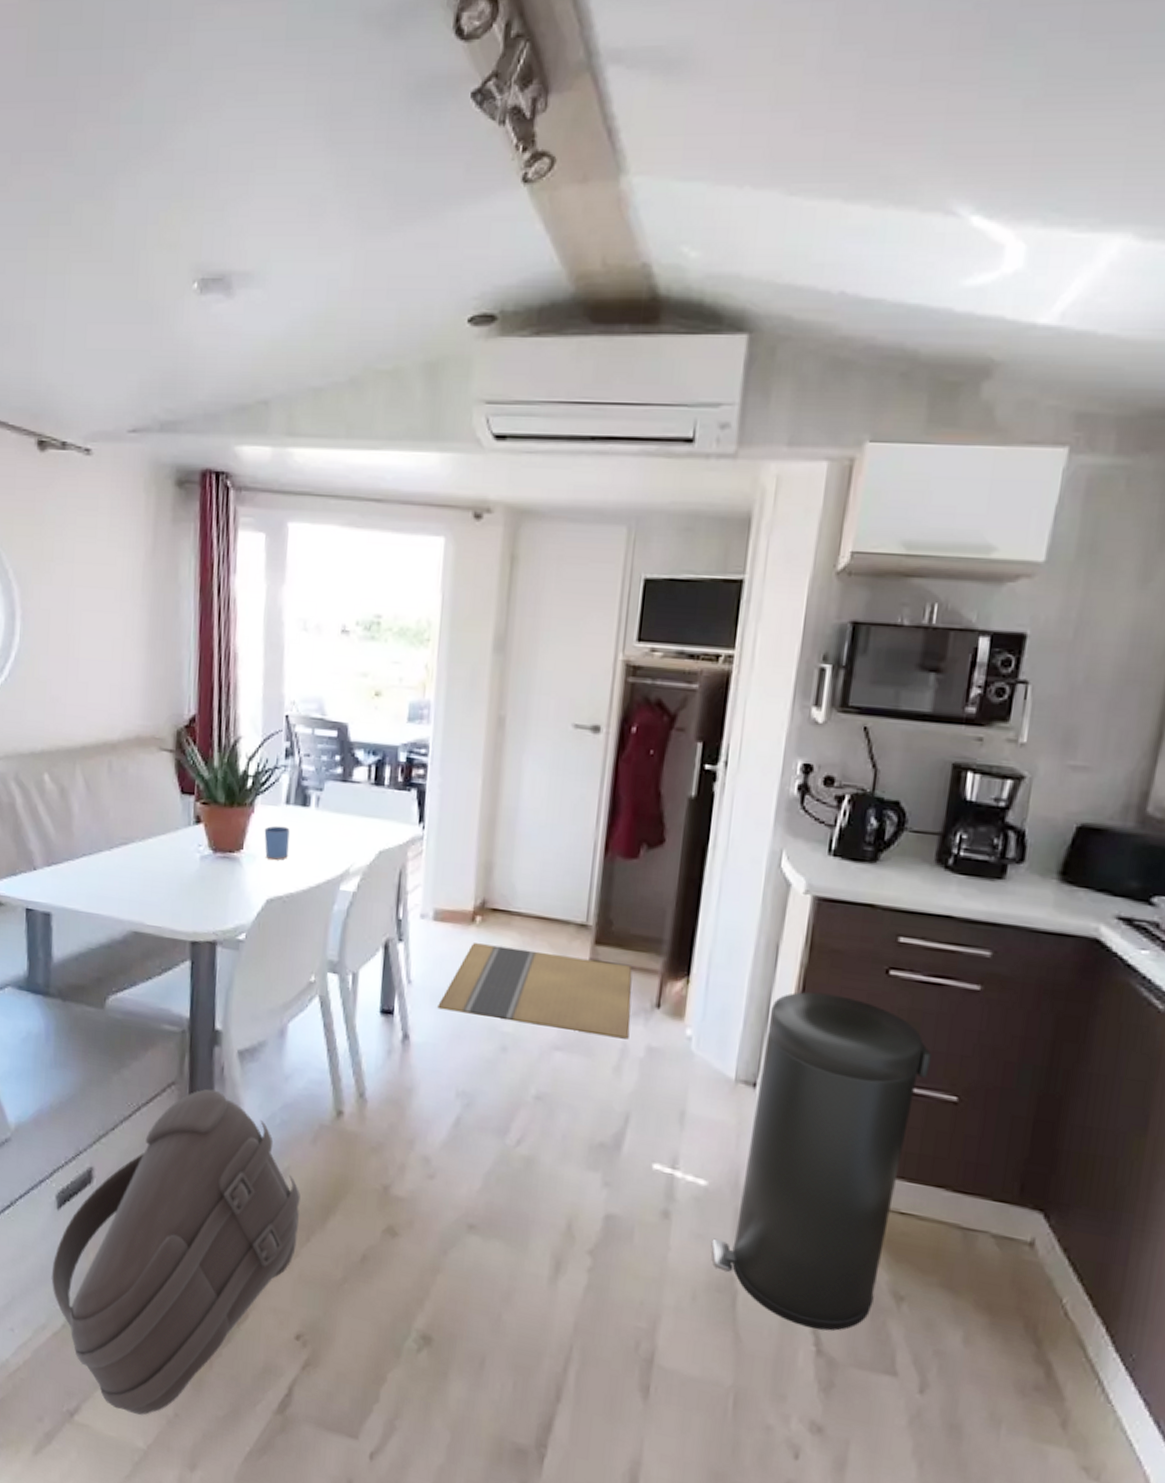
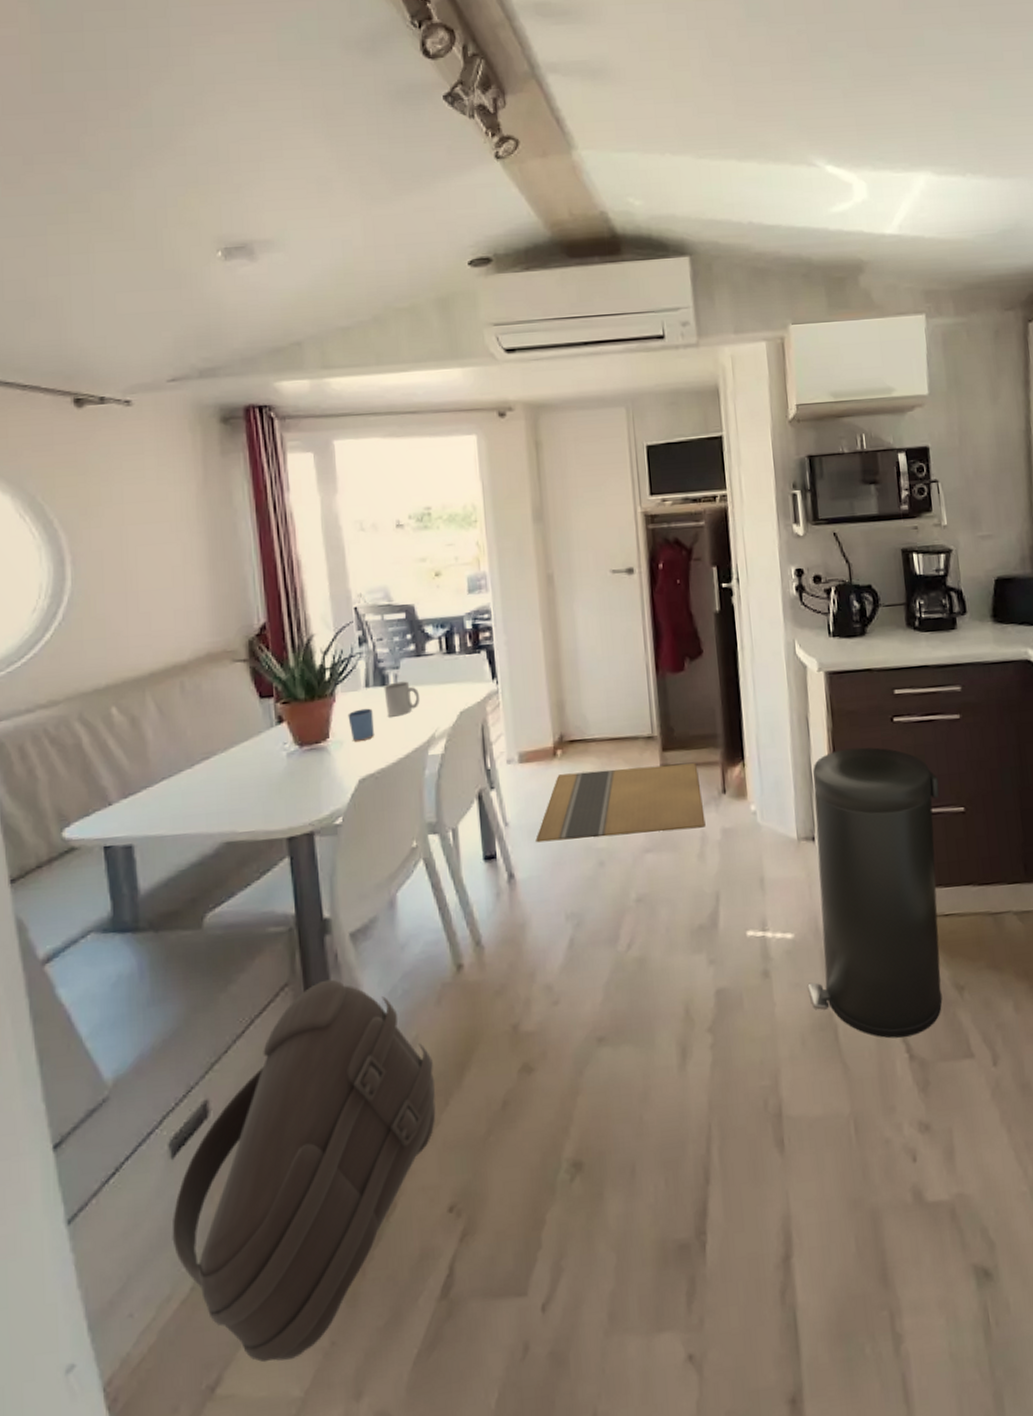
cup: none [303,804,340,843] -> present [384,681,421,718]

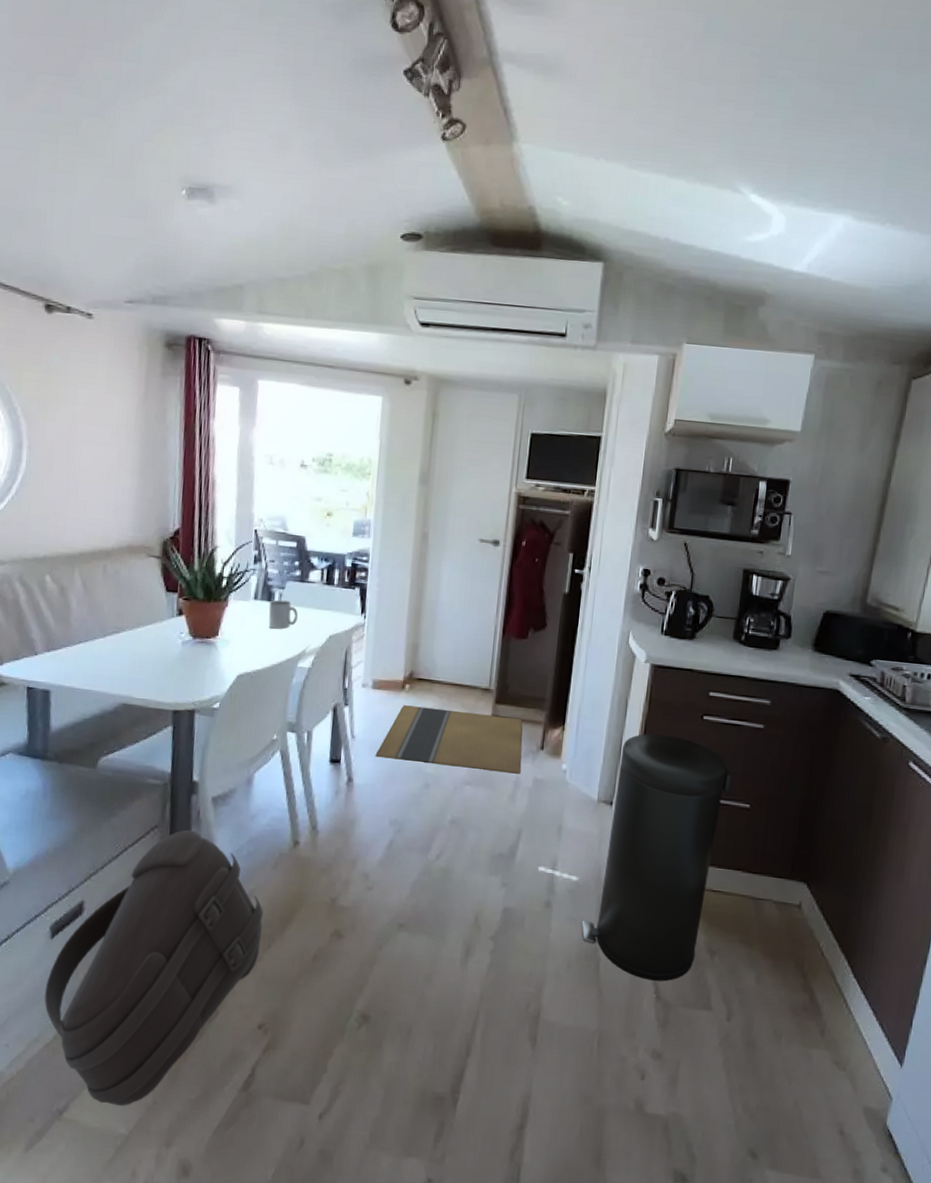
mug: present [348,708,374,741] -> none [236,616,257,644]

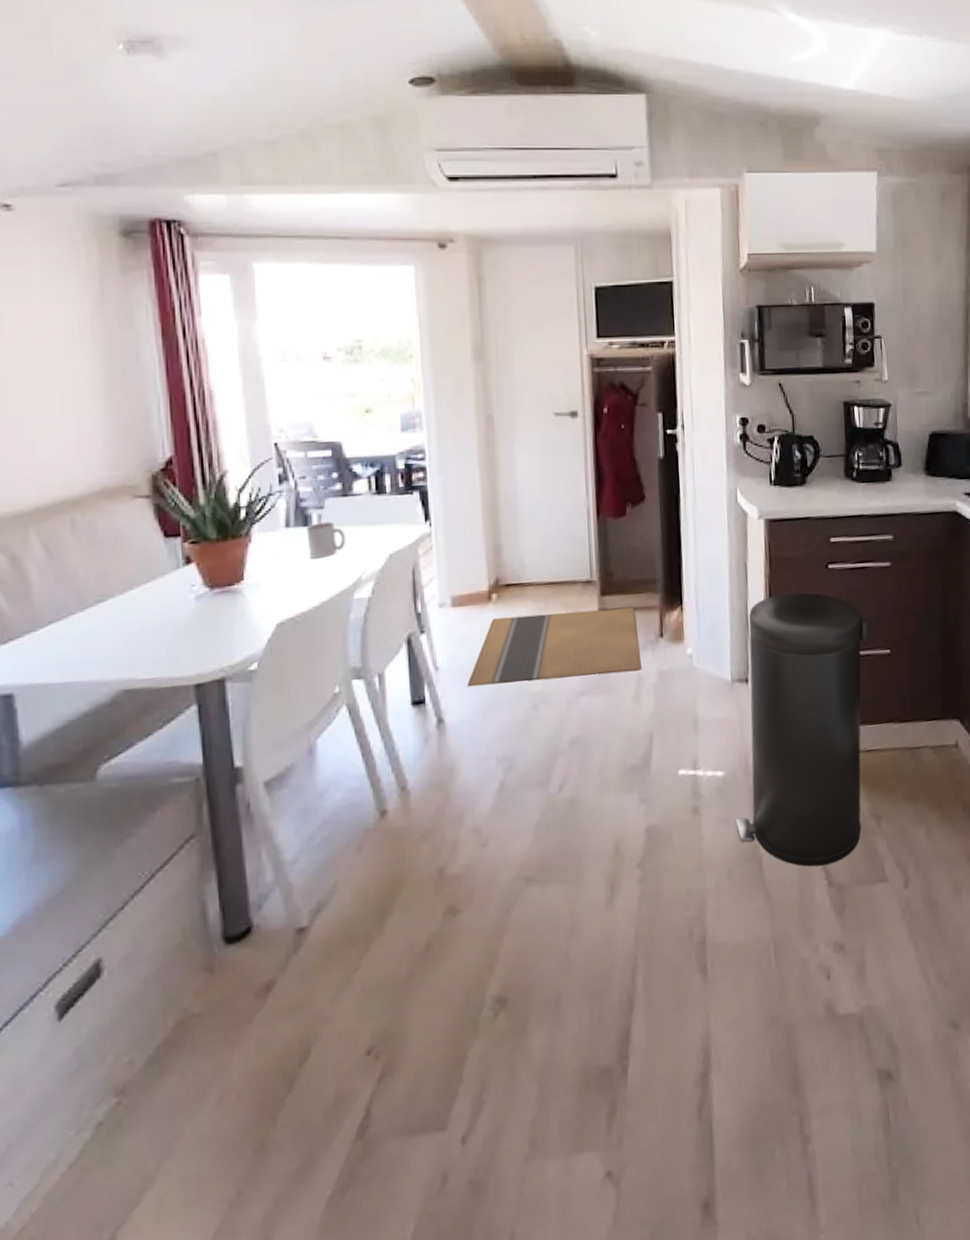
backpack: present [44,830,263,1106] -> none [58,829,355,1219]

